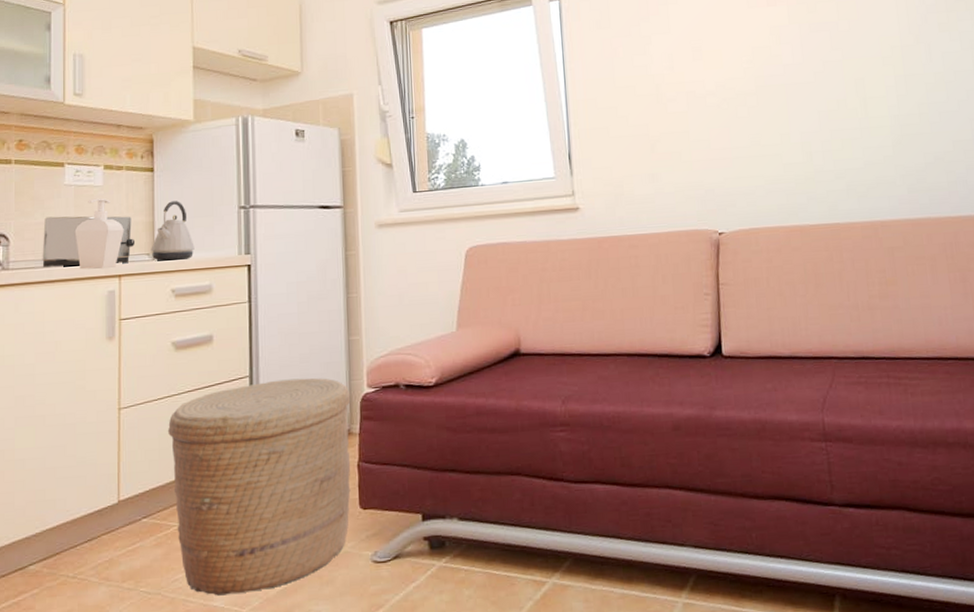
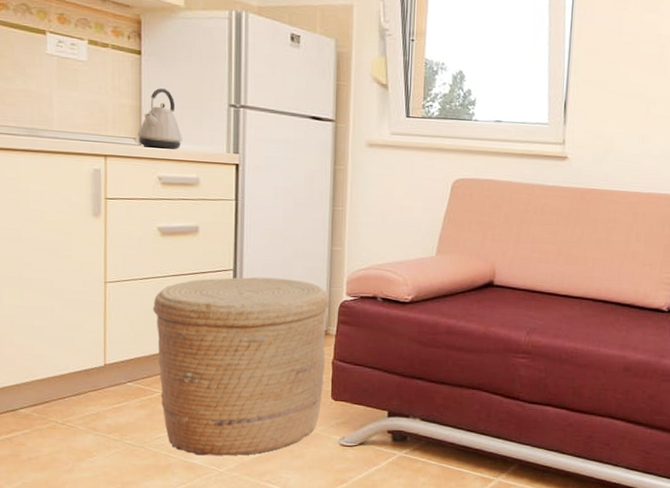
toaster: present [42,216,136,267] -> none [24,85,122,144]
soap bottle: present [74,198,124,270] -> none [58,73,110,148]

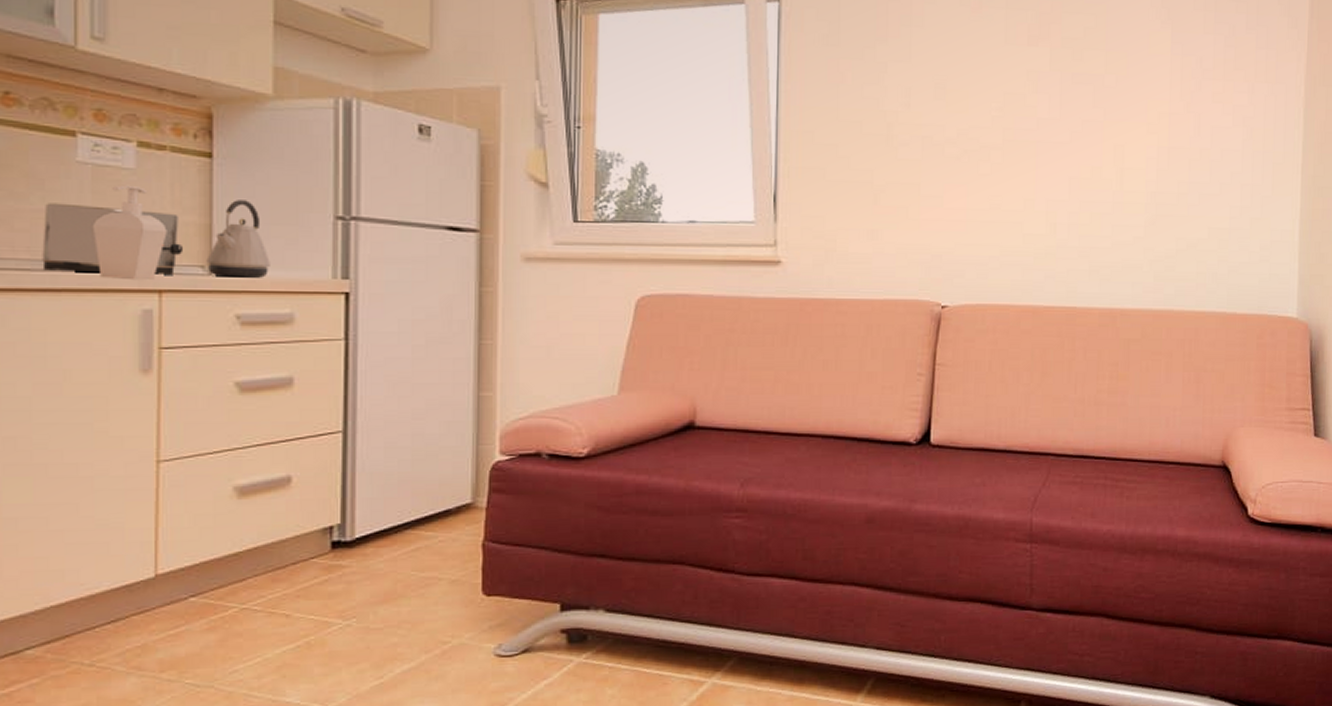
toaster: none [24,85,122,144] -> present [42,203,184,275]
soap bottle: none [58,73,110,148] -> present [92,184,167,281]
woven basket: present [152,276,330,456] -> none [226,438,477,690]

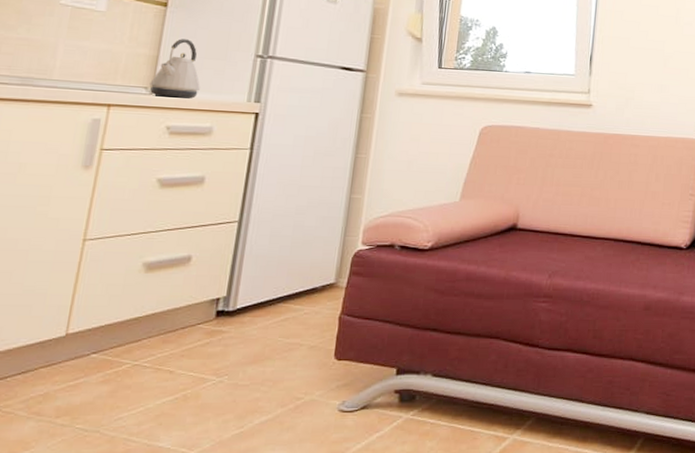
toaster: present [42,203,184,275] -> none [17,33,134,93]
soap bottle: present [92,184,167,281] -> none [62,23,123,97]

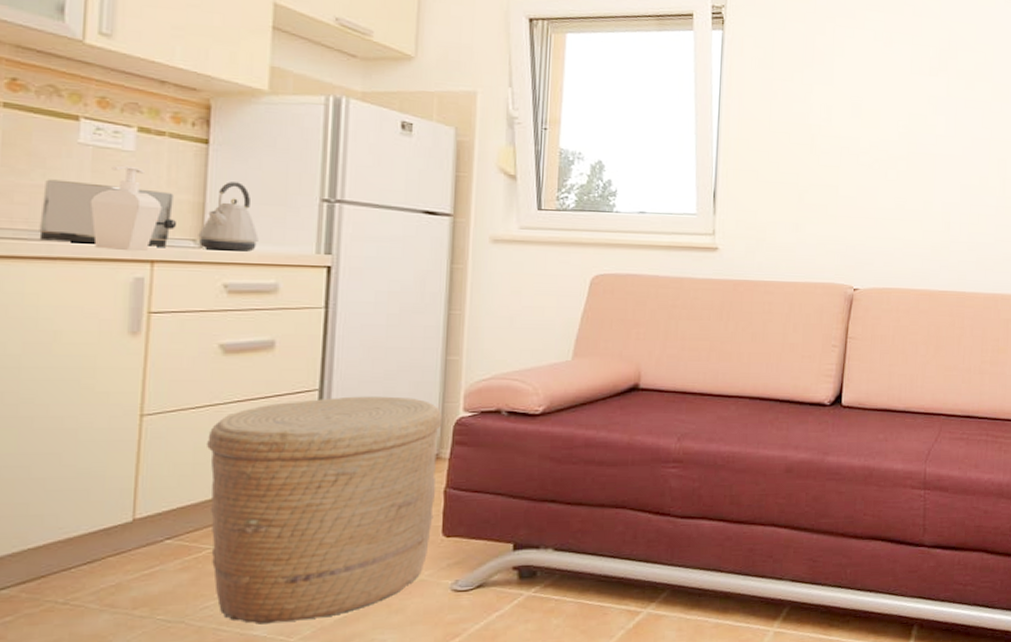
toaster: none [17,33,134,93] -> present [39,179,177,247]
soap bottle: none [62,23,123,97] -> present [89,165,162,252]
woven basket: none [130,228,343,436] -> present [206,396,443,625]

